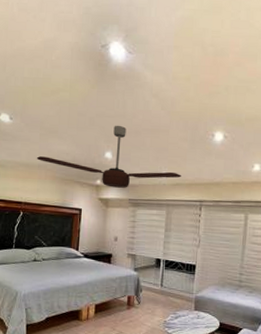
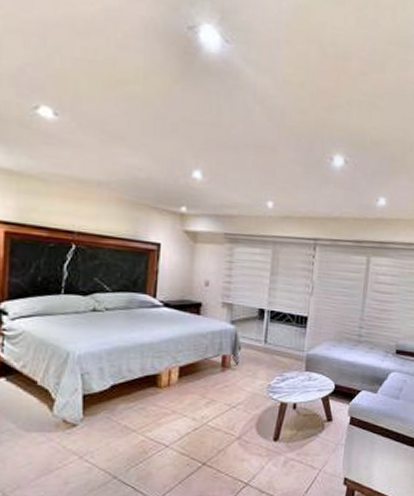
ceiling fan: present [36,125,181,188] -> none [94,136,292,219]

